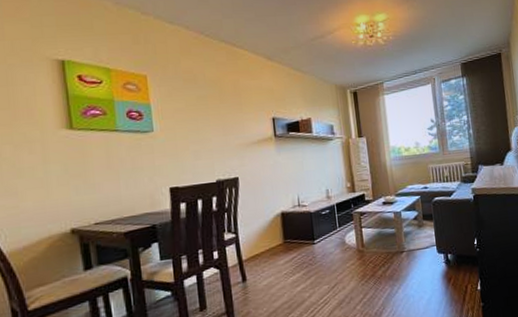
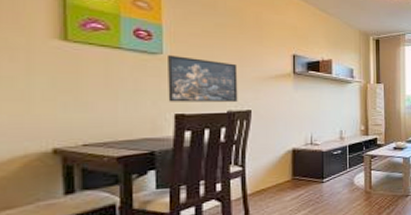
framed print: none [158,131,225,177] -> present [168,54,238,102]

